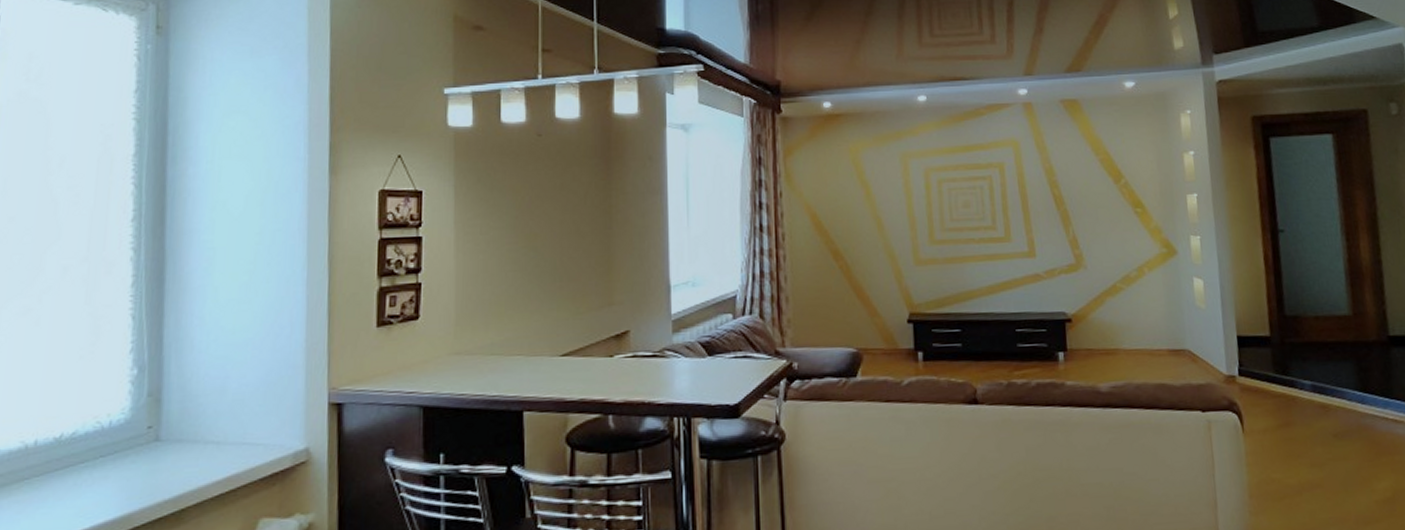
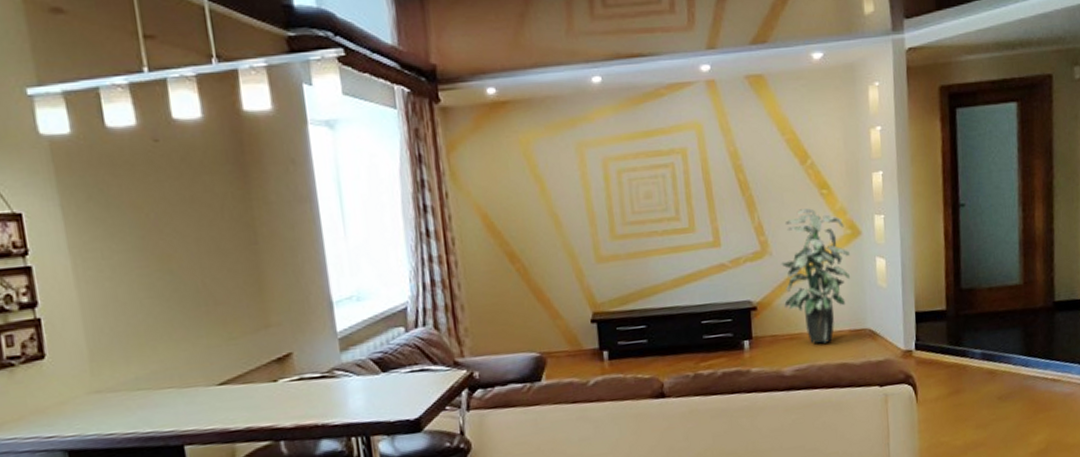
indoor plant: none [1096,225,1167,361] -> present [781,208,850,344]

